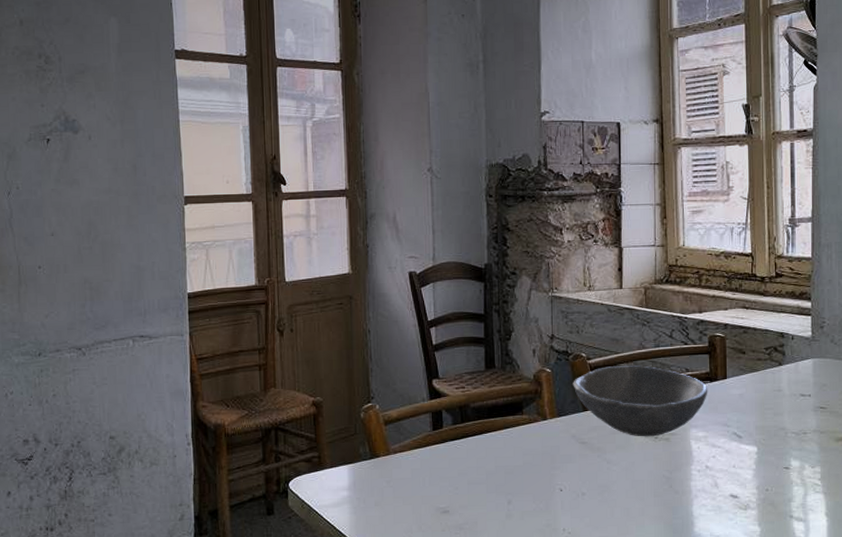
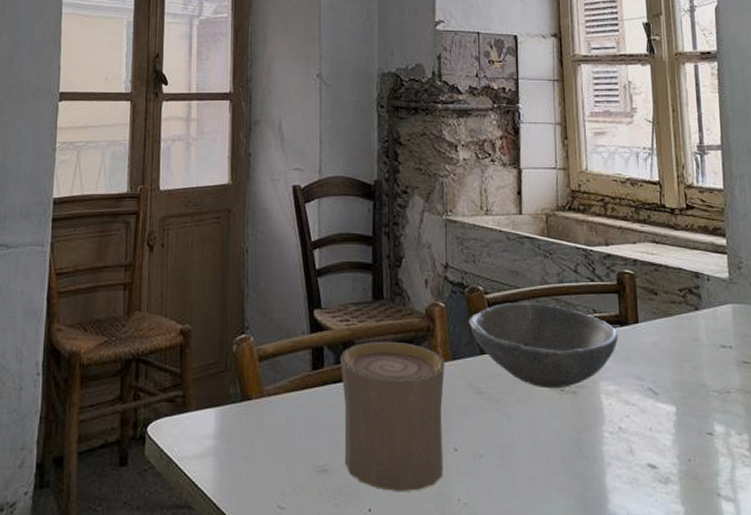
cup: none [458,403,551,525] -> present [341,341,445,491]

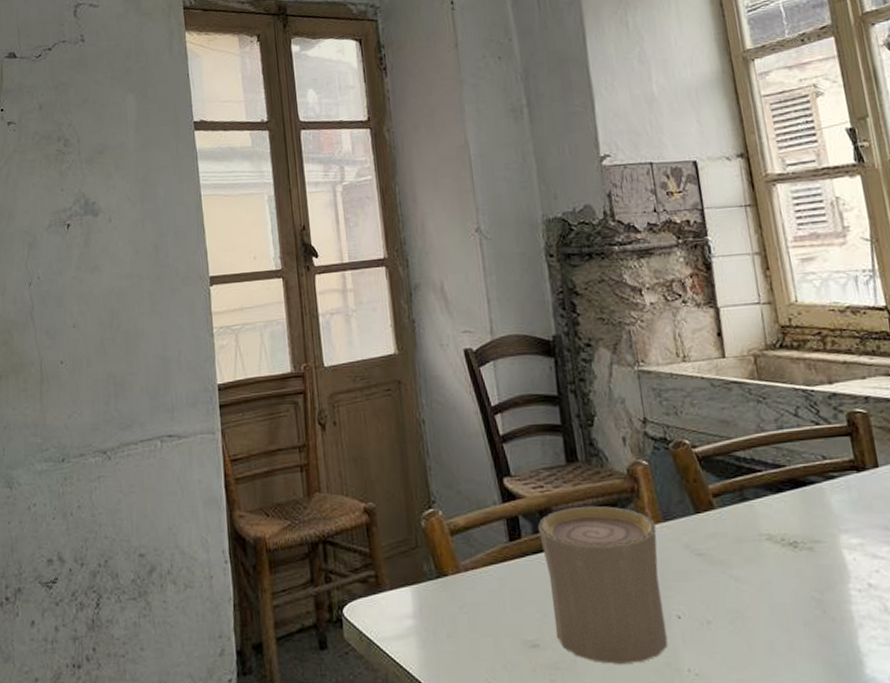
bowl: present [469,303,619,389] -> none [677,453,856,546]

